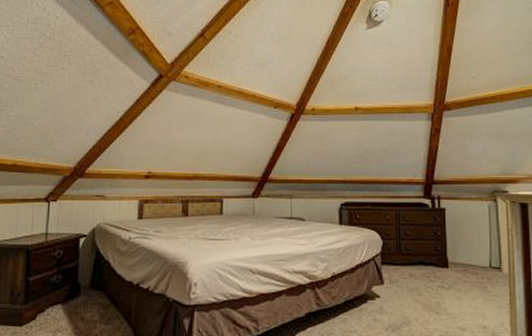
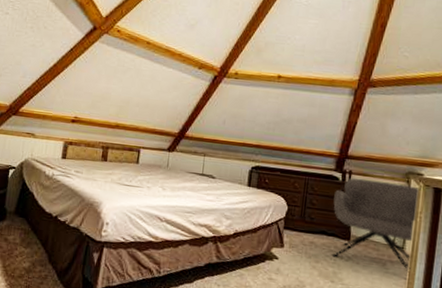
armchair: none [426,202,510,293] -> present [331,178,421,273]

